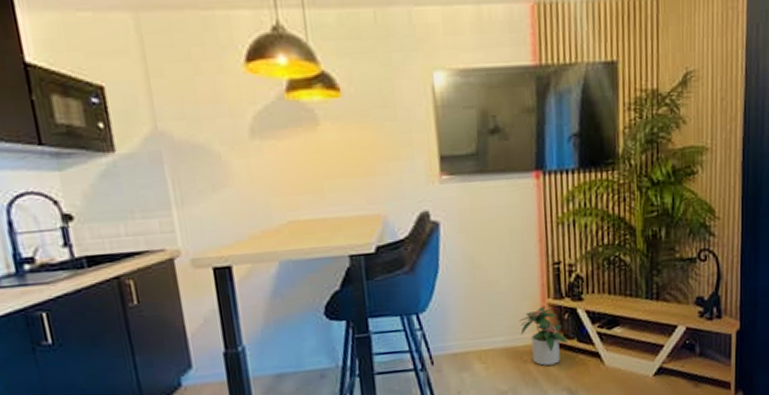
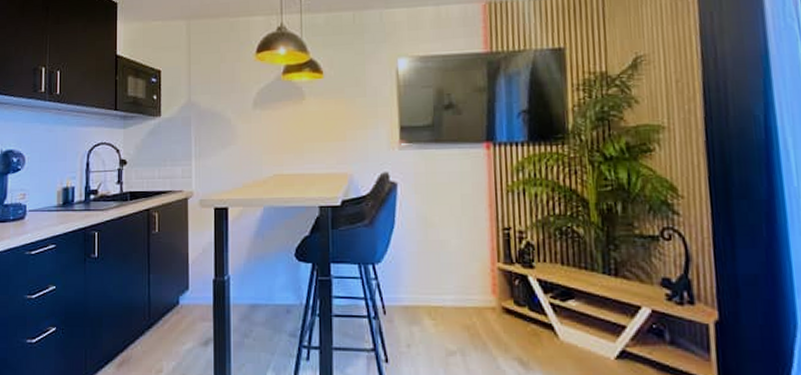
potted plant: present [518,306,568,366] -> none [468,270,519,331]

